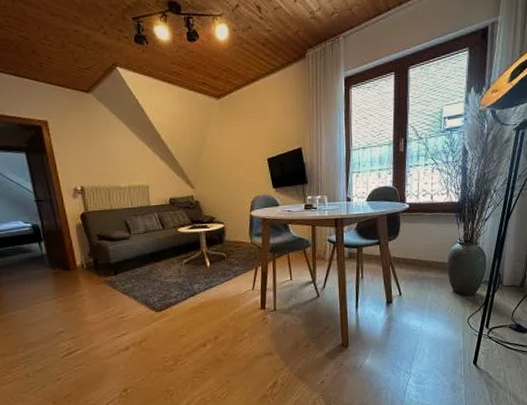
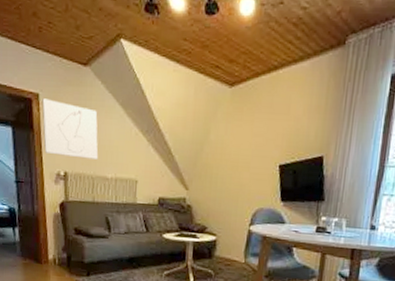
wall art: none [51,124,111,173] -> present [42,98,99,160]

